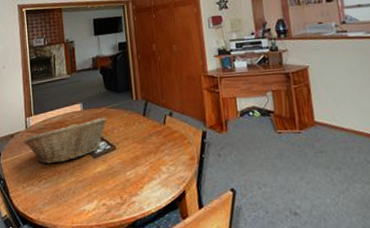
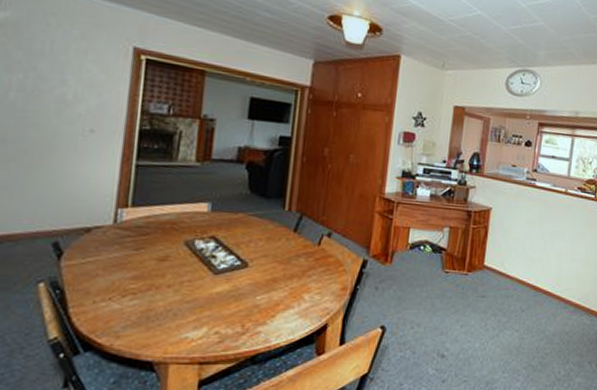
fruit basket: present [24,118,108,164] -> none [107,224,244,275]

